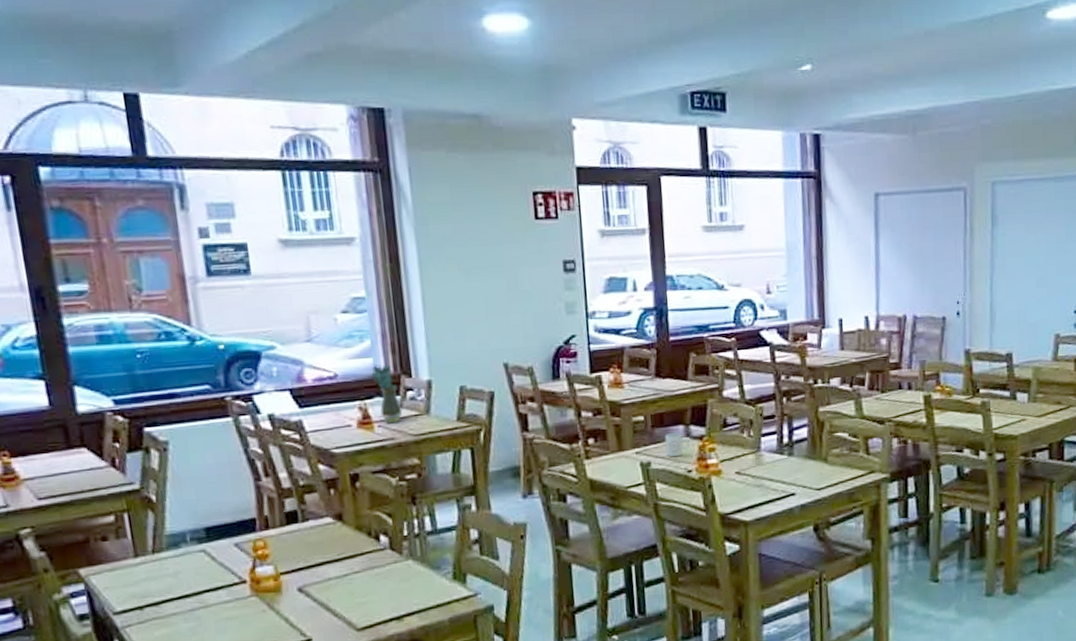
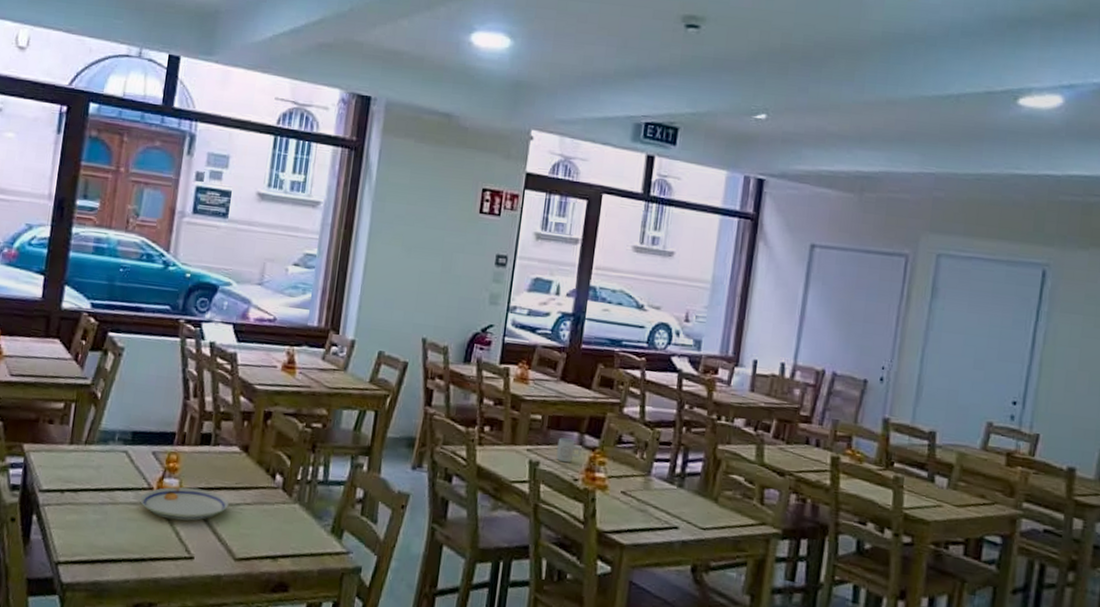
plate: none [234,568,336,608] -> present [140,487,229,521]
vase: present [371,363,403,424] -> none [304,315,324,373]

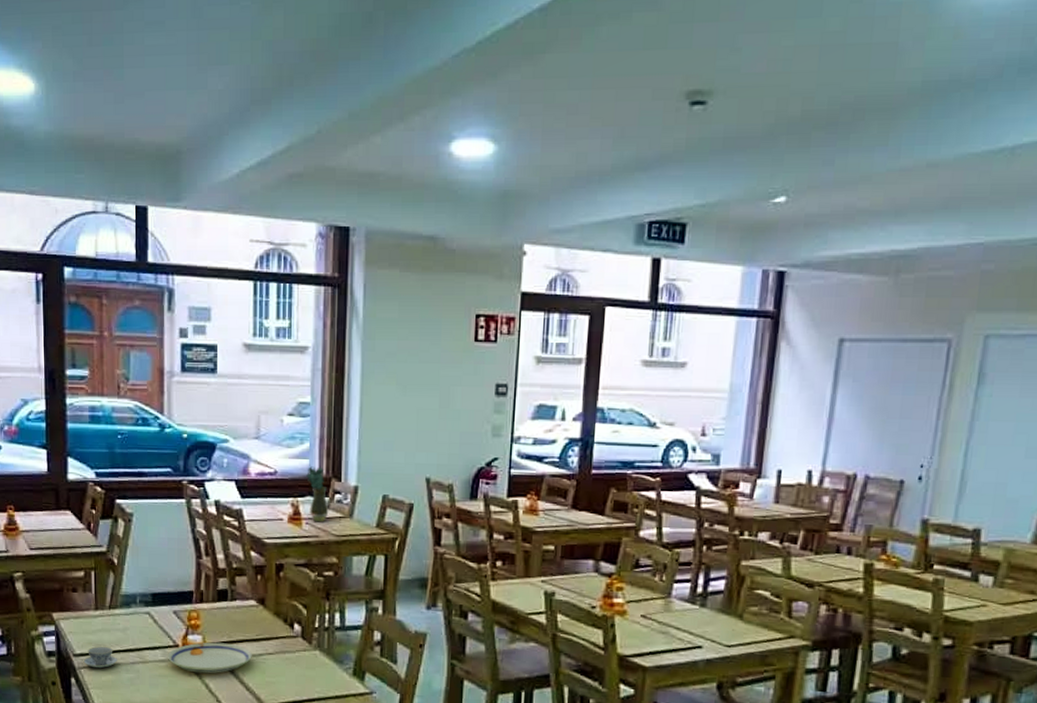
teacup: none [48,482,87,507] -> present [83,646,118,669]
vase: none [304,315,324,373] -> present [306,465,329,522]
mug: present [556,437,582,463] -> none [572,566,598,591]

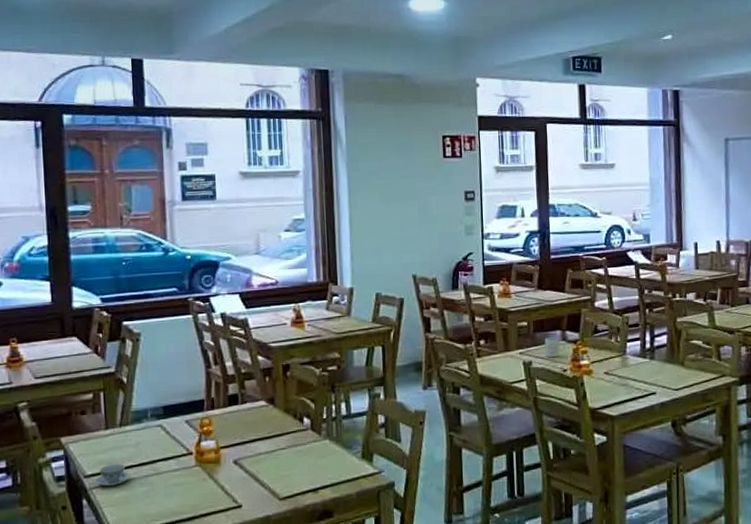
plate: present [168,642,252,674] -> none [182,444,265,477]
vase: present [306,465,329,522] -> none [305,273,329,323]
mug: none [572,566,598,591] -> present [544,337,566,358]

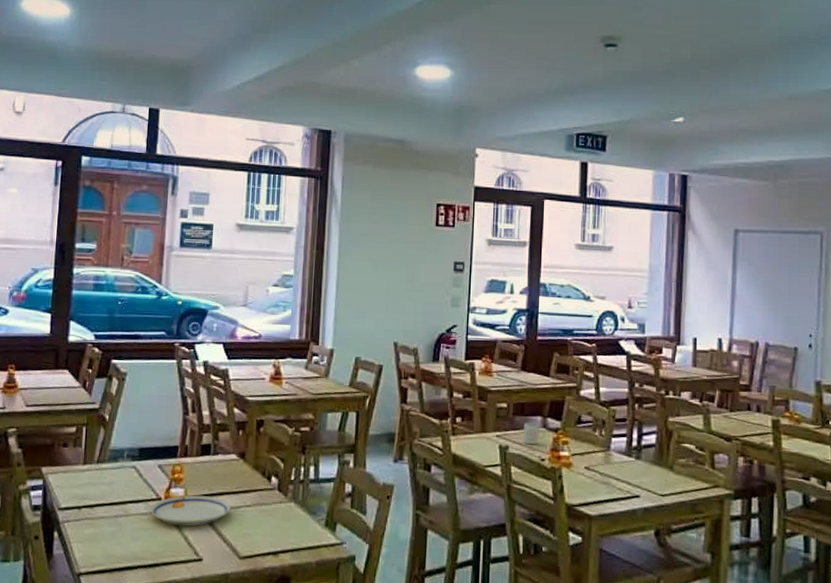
teacup: present [95,463,131,487] -> none [67,499,102,522]
plate: none [182,444,265,477] -> present [150,495,231,527]

